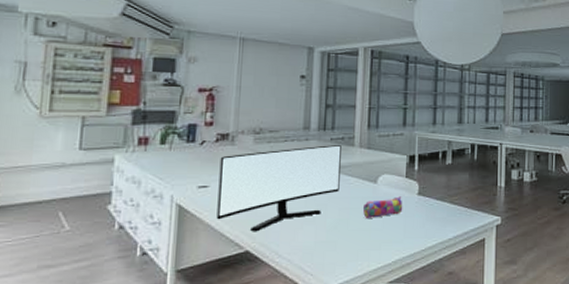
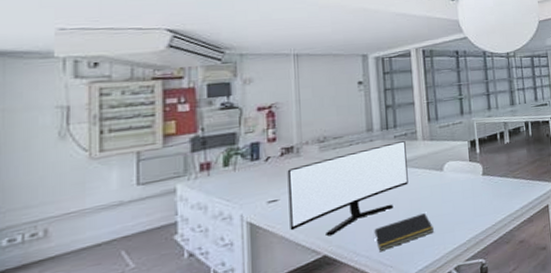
notepad: none [297,225,359,257] -> present [373,213,434,251]
pencil case: present [363,196,403,218] -> none [433,179,471,205]

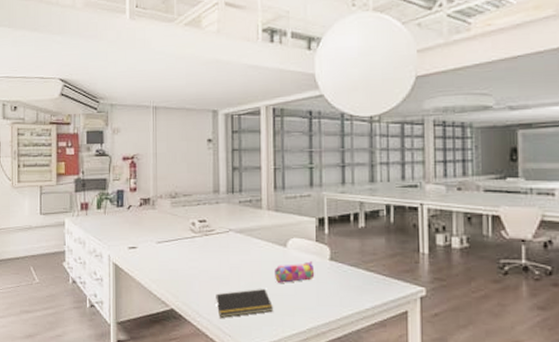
monitor: present [287,141,408,237] -> none [144,208,250,292]
pencil case: none [433,179,471,205] -> present [275,261,315,283]

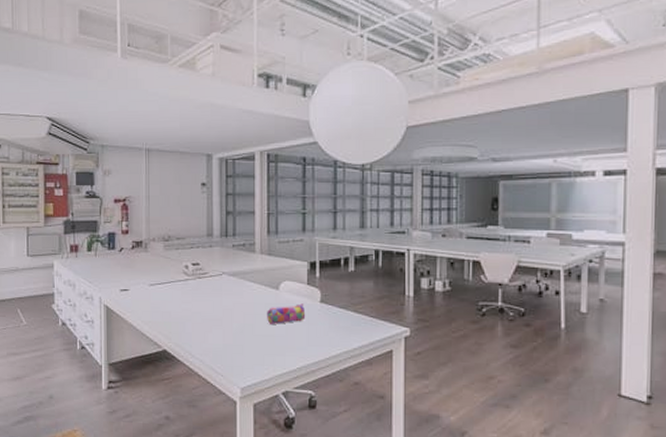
notepad: present [215,289,273,318] -> none [207,330,265,358]

